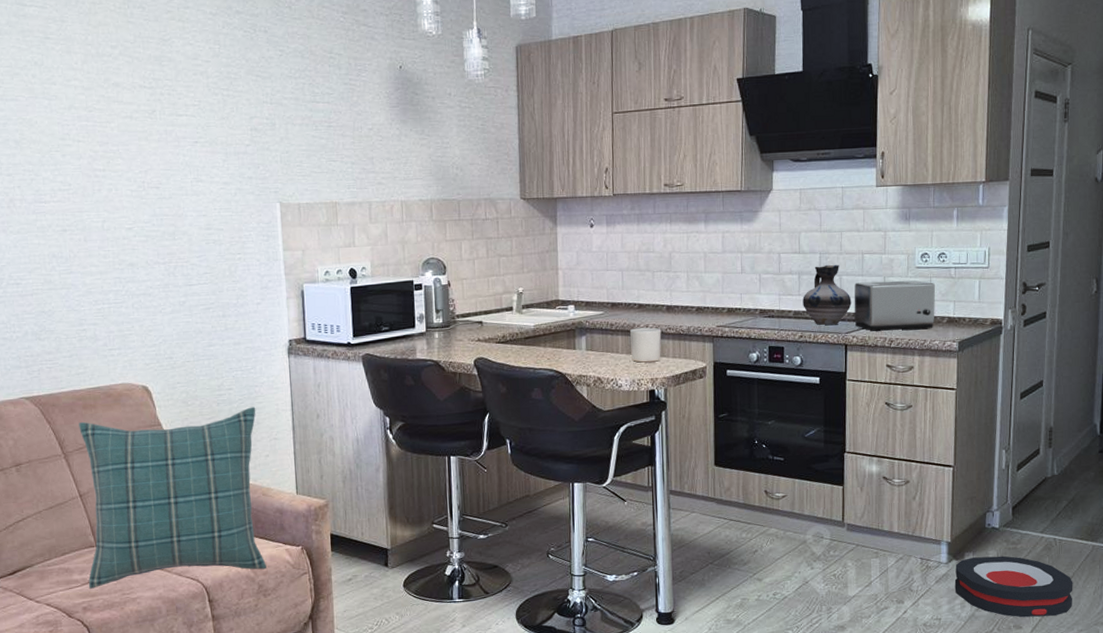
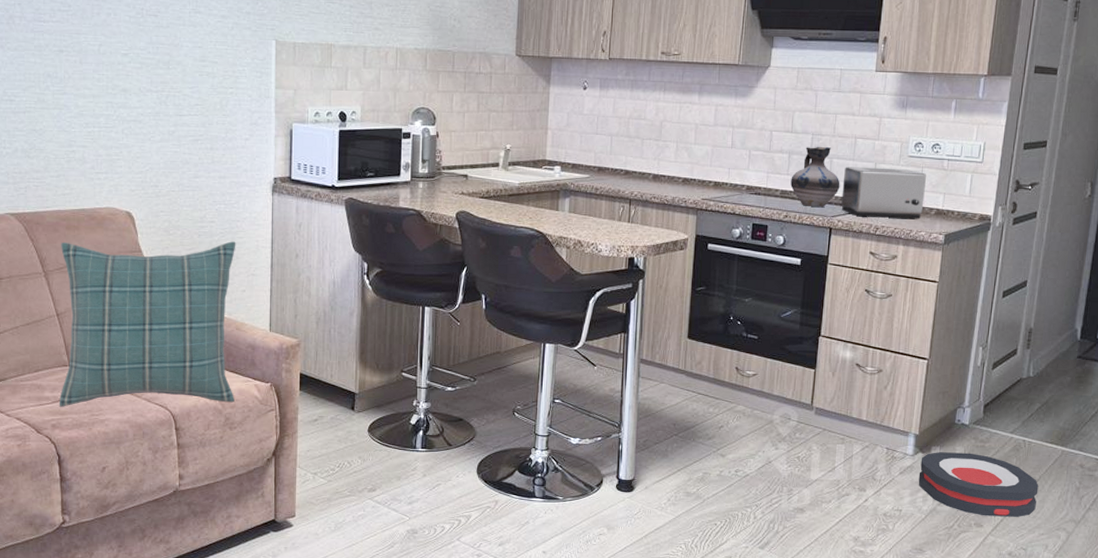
mug: present [629,327,662,363] -> none [613,194,646,230]

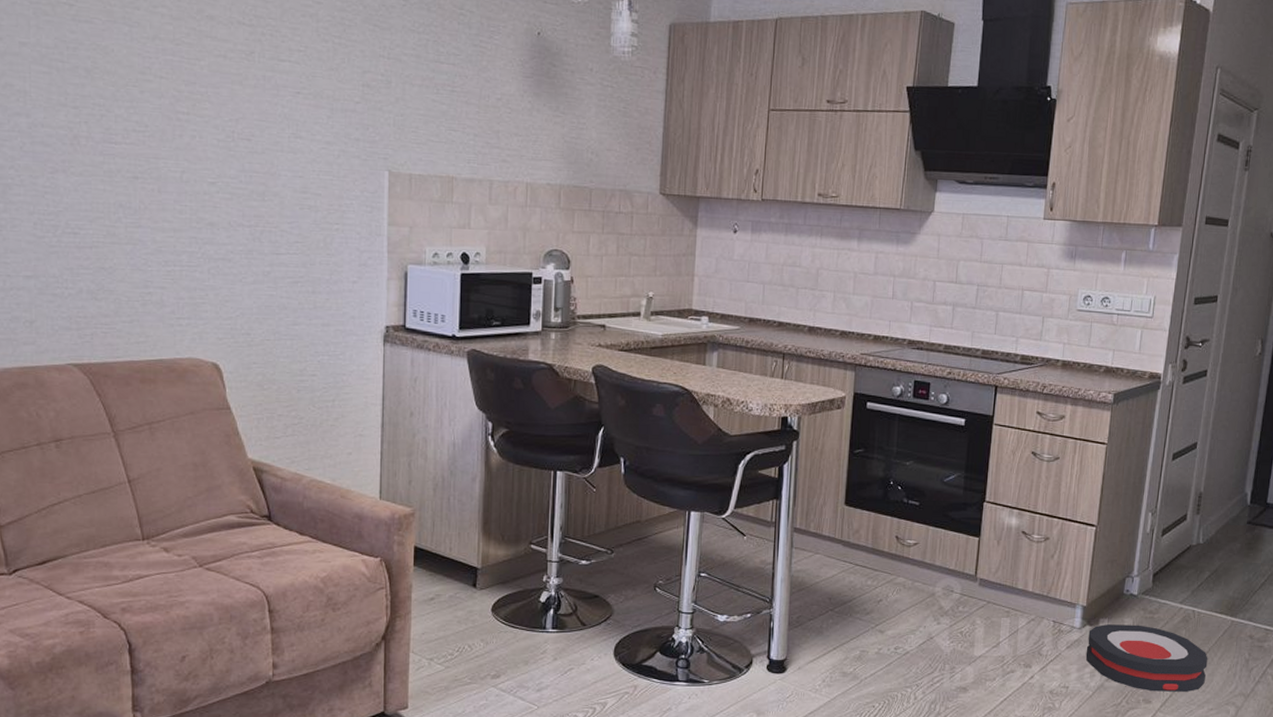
pillow: present [58,241,236,407] -> none [130,397,342,588]
ceramic jug: present [790,146,840,208] -> none [954,298,1007,364]
toaster: present [841,167,927,220] -> none [1007,320,1096,377]

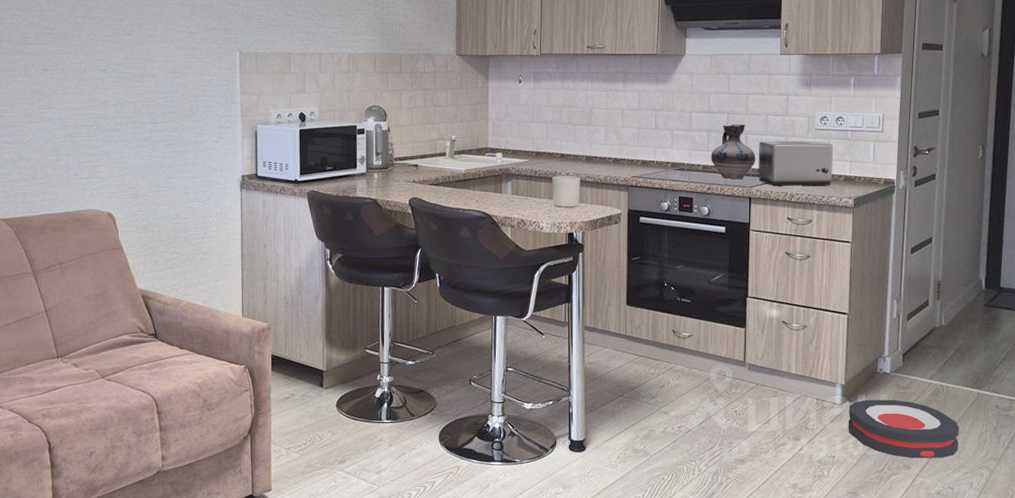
mug: none [765,348,801,387] -> present [551,175,581,207]
ceramic jug: none [954,298,1007,364] -> present [711,124,756,180]
toaster: none [1007,320,1096,377] -> present [758,140,834,186]

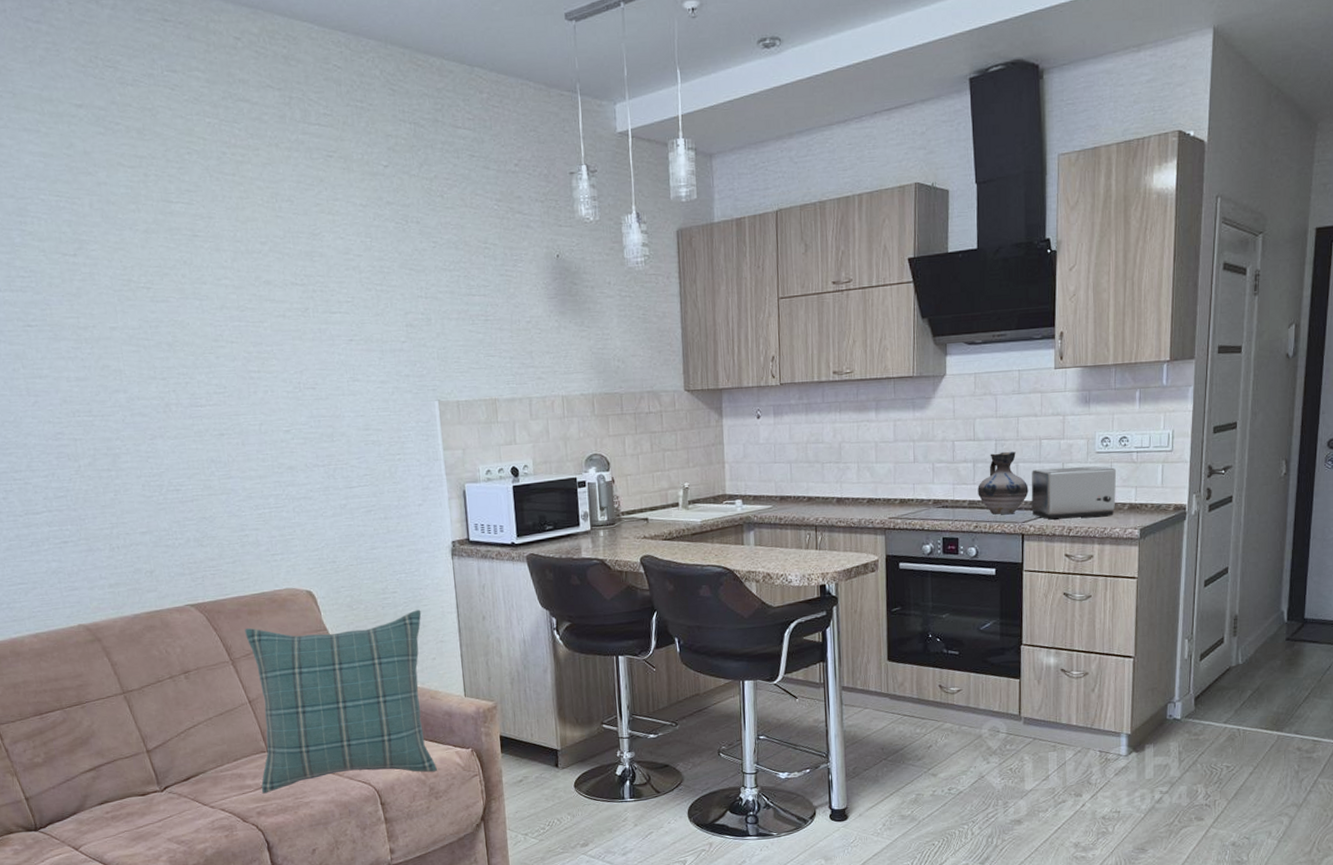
pillow: none [48,235,212,397] -> present [245,610,437,794]
mug: present [551,175,581,207] -> none [799,520,832,557]
robot vacuum: present [848,399,959,459] -> none [1134,747,1257,809]

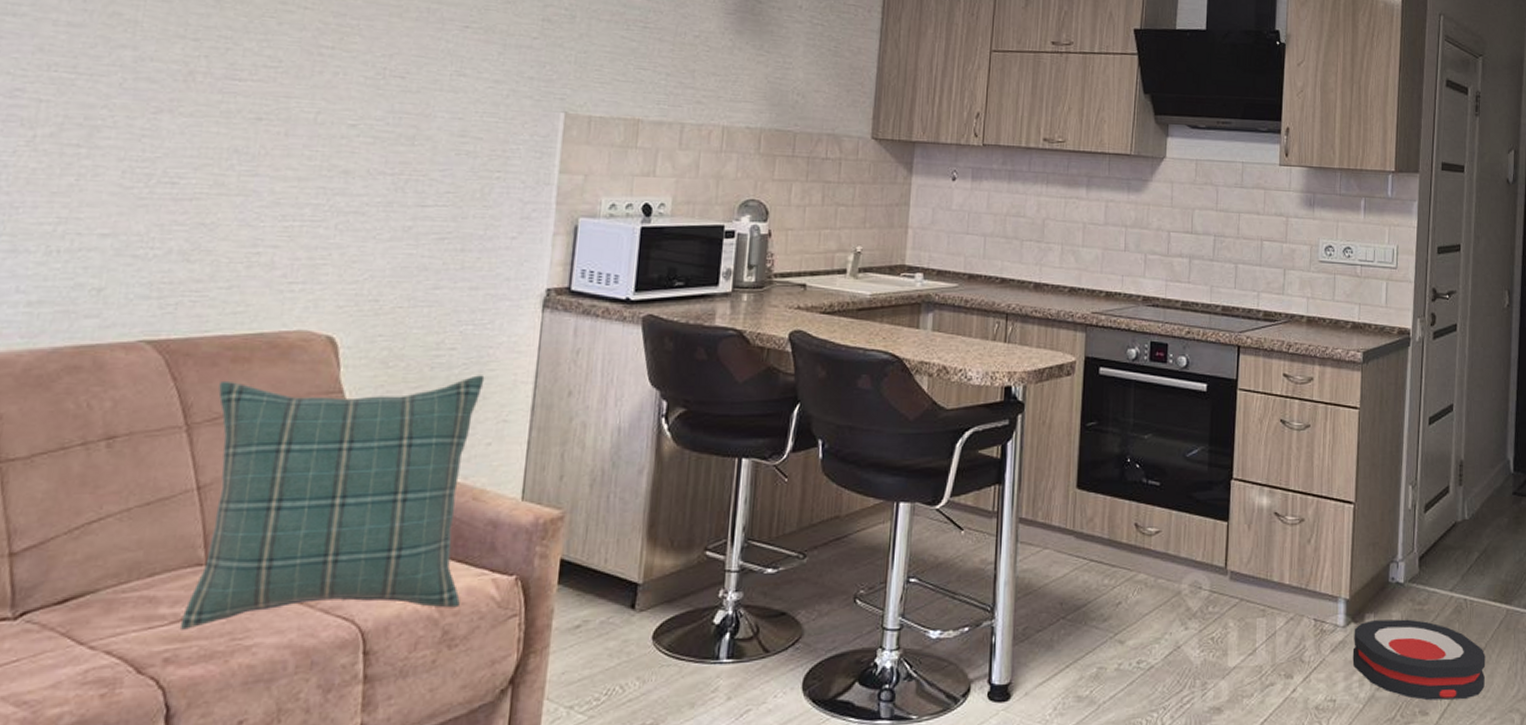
ceramic jug: present [978,451,1029,515] -> none [1192,249,1247,322]
toaster: present [1031,466,1117,520] -> none [1249,273,1340,335]
robot vacuum: none [1134,747,1257,809] -> present [1352,619,1486,701]

